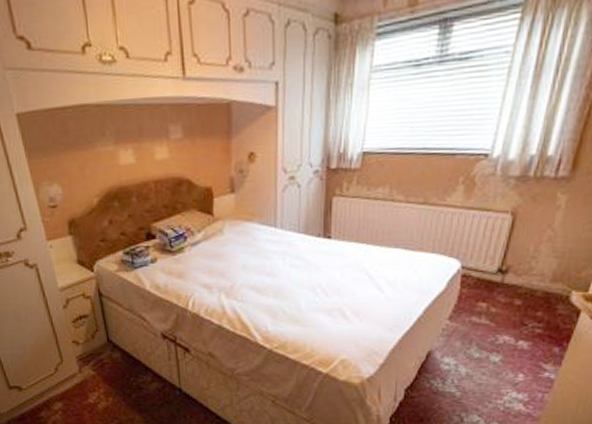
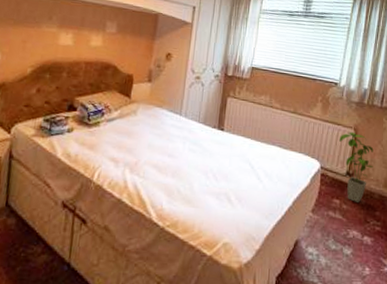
house plant: none [489,217,540,303] -> present [339,131,374,202]

